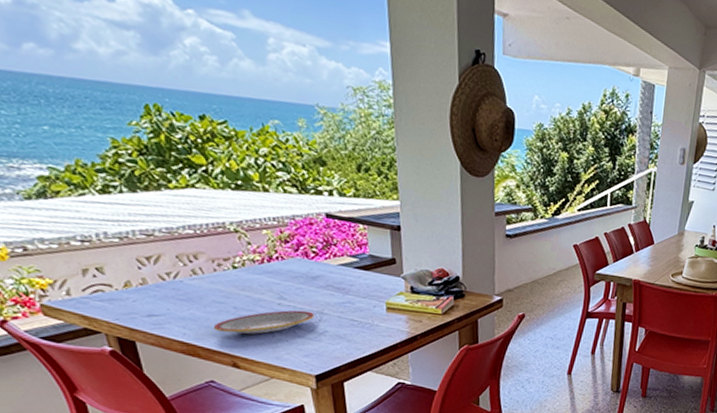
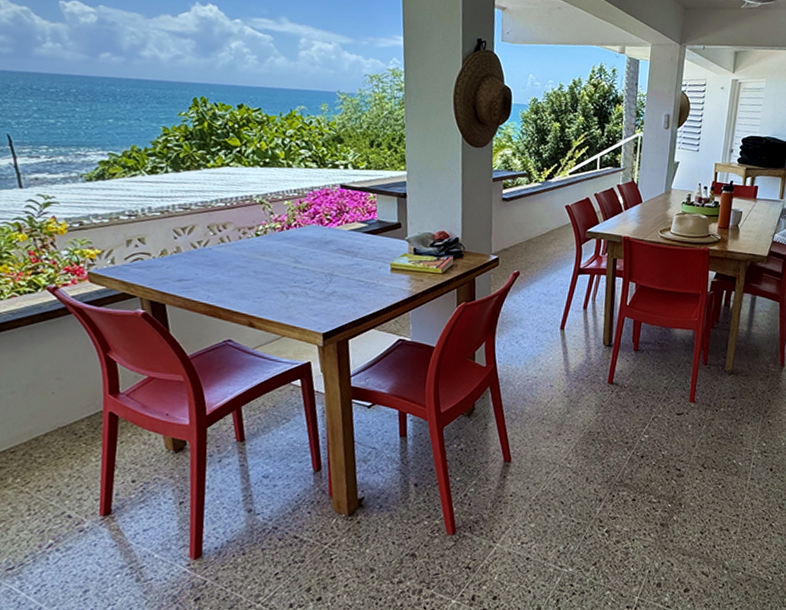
plate: present [213,310,315,334] -> none [234,272,326,296]

